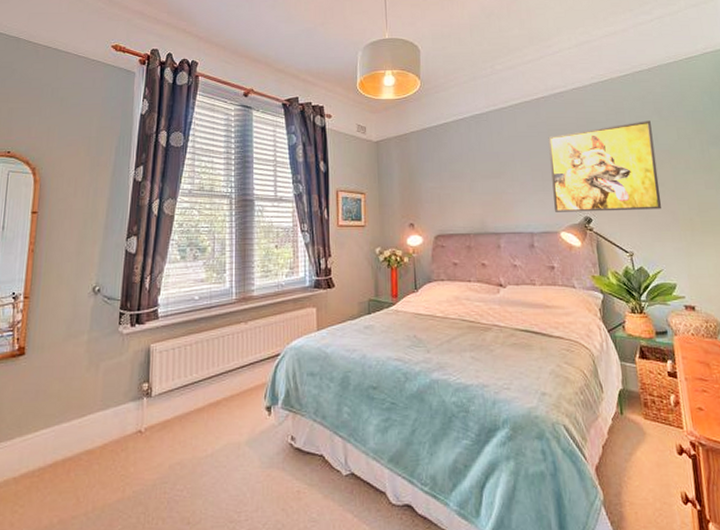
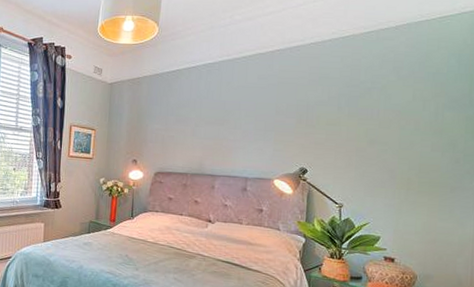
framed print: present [548,121,661,212] -> none [272,79,387,167]

